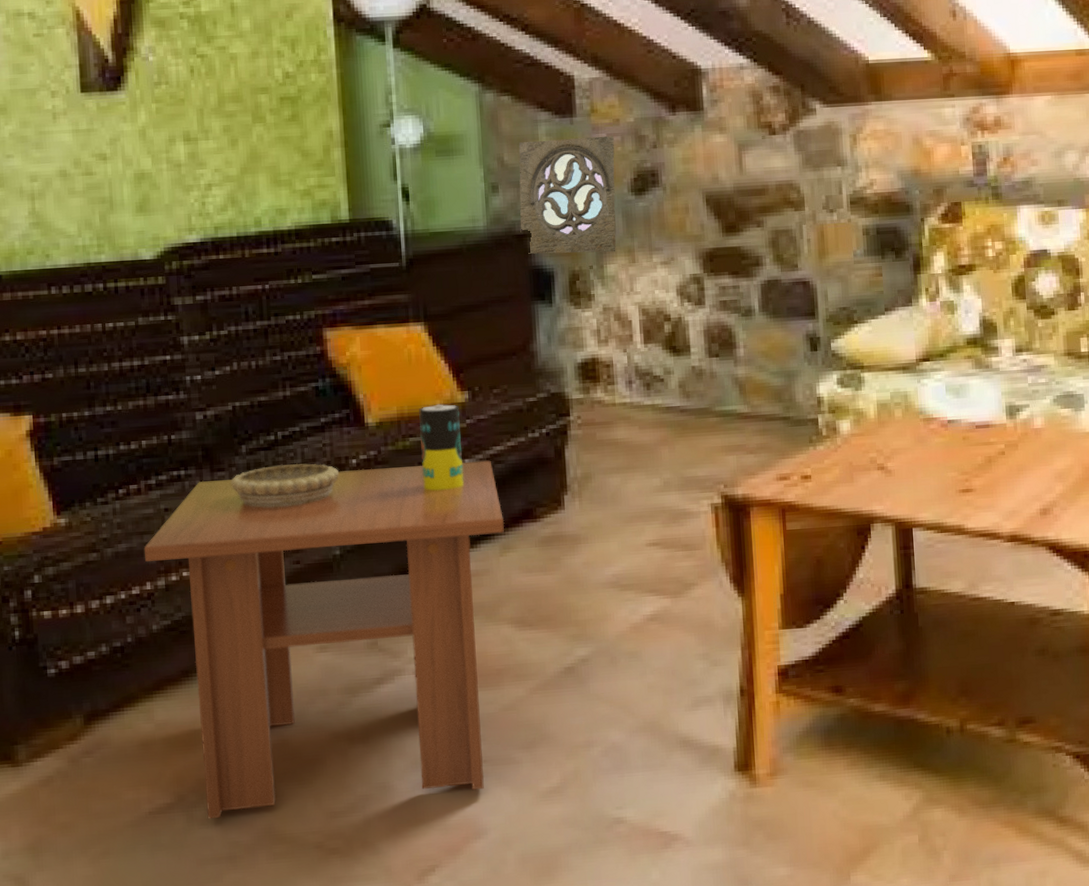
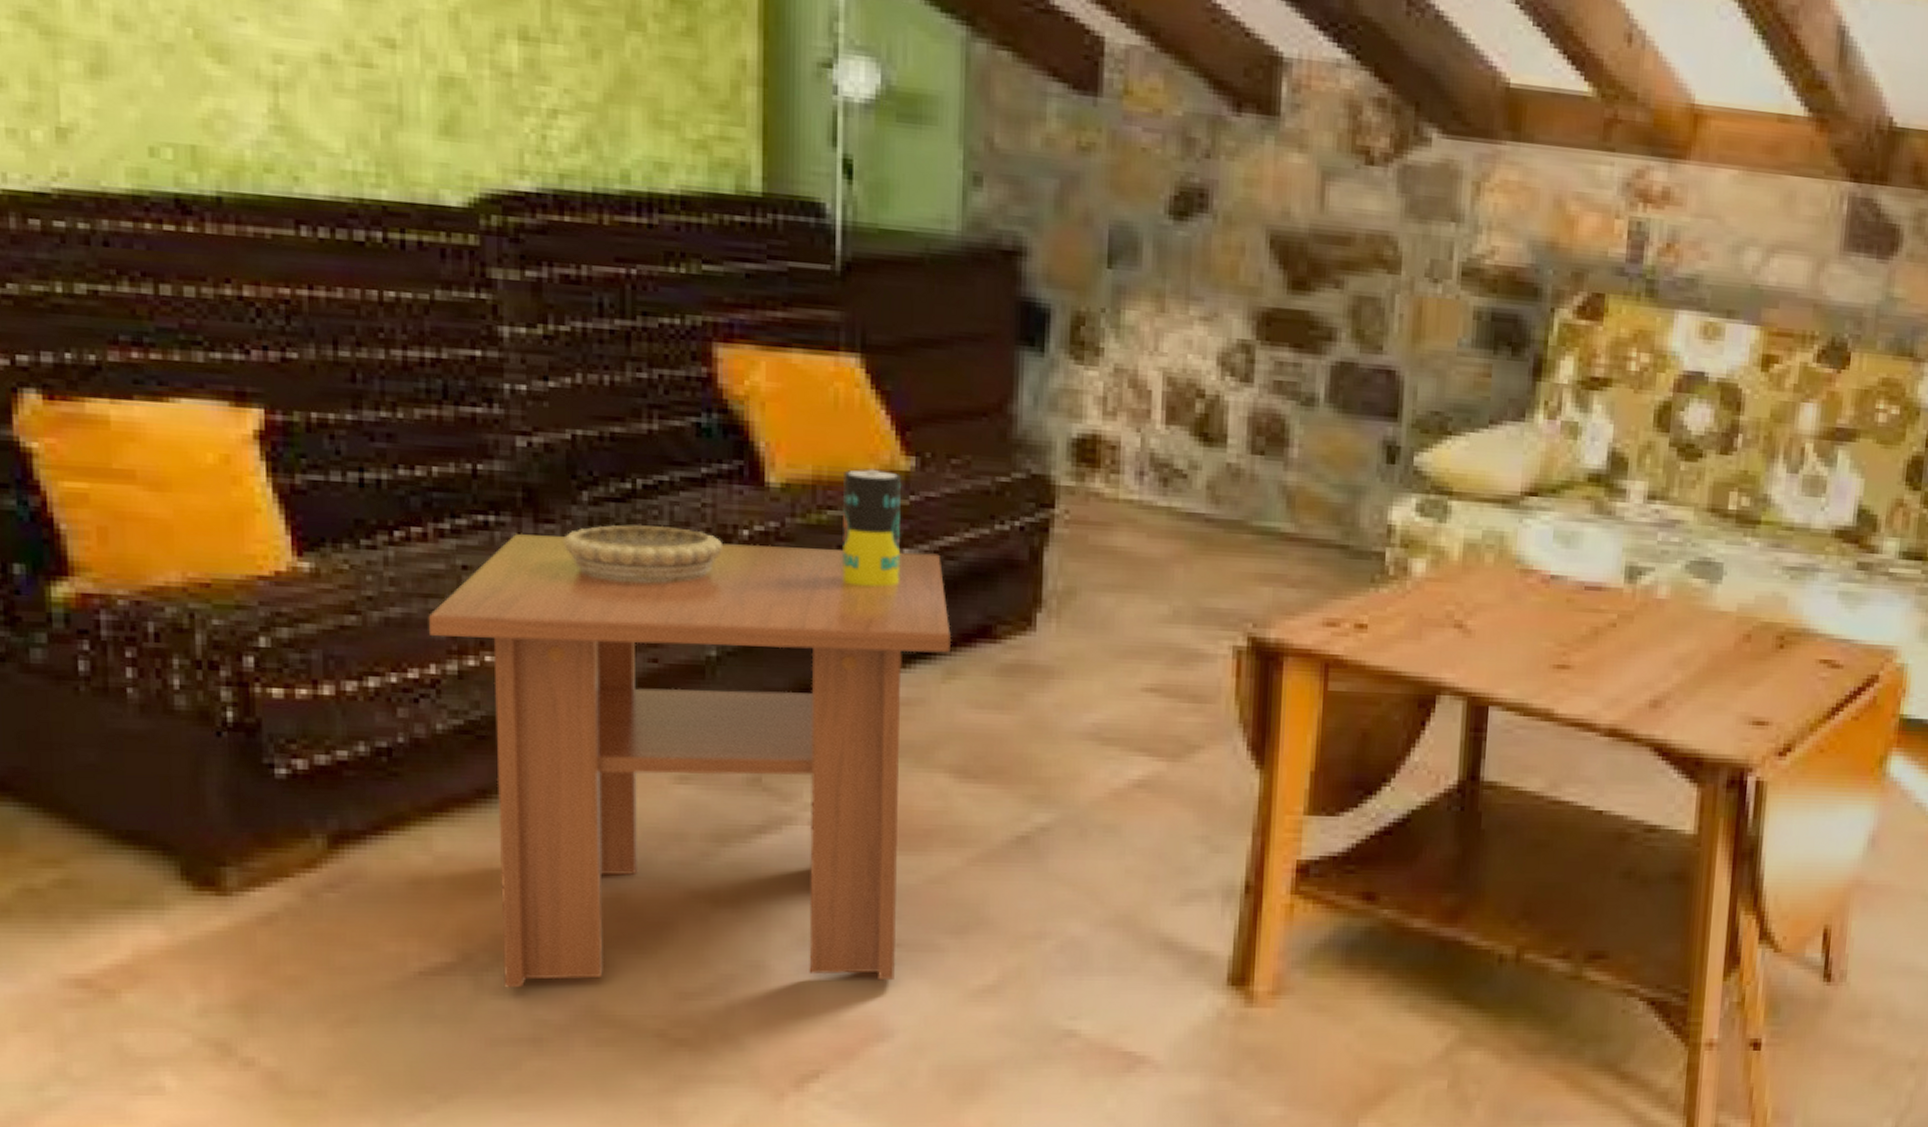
wall ornament: present [518,135,616,254] -> none [1008,120,1153,294]

